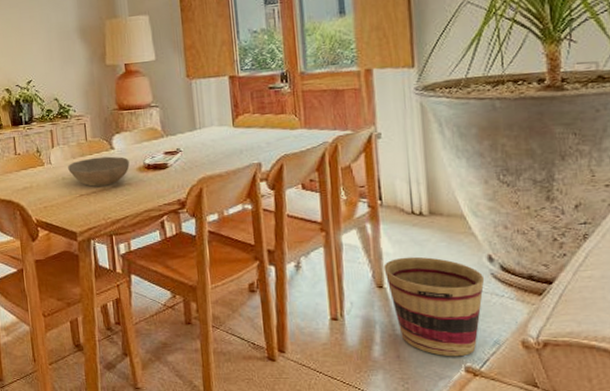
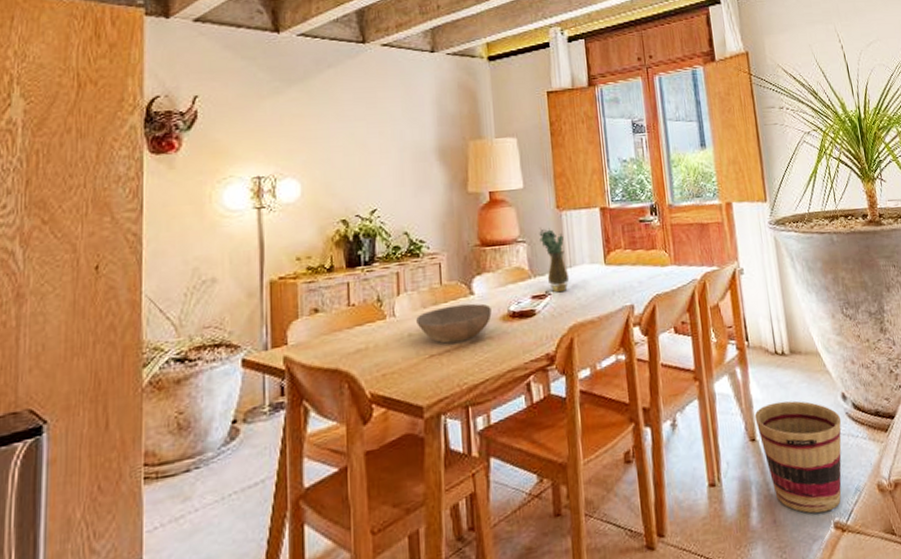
vase: none [170,94,199,150] -> present [539,227,570,293]

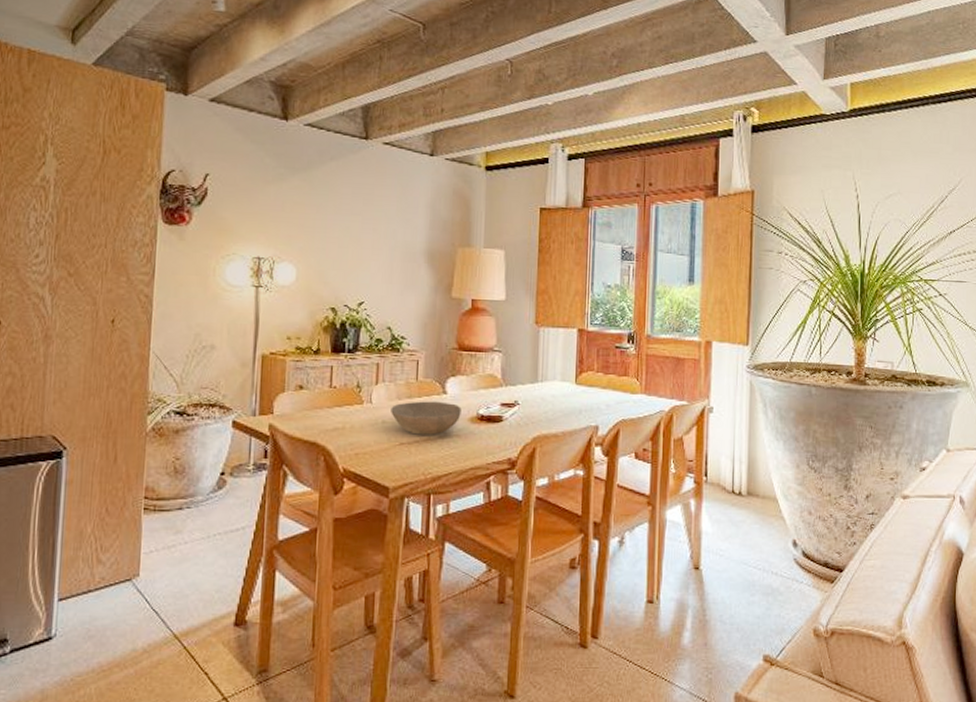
vase: present [539,227,570,293] -> none [515,340,540,404]
basket: present [754,400,842,514] -> none [702,538,788,645]

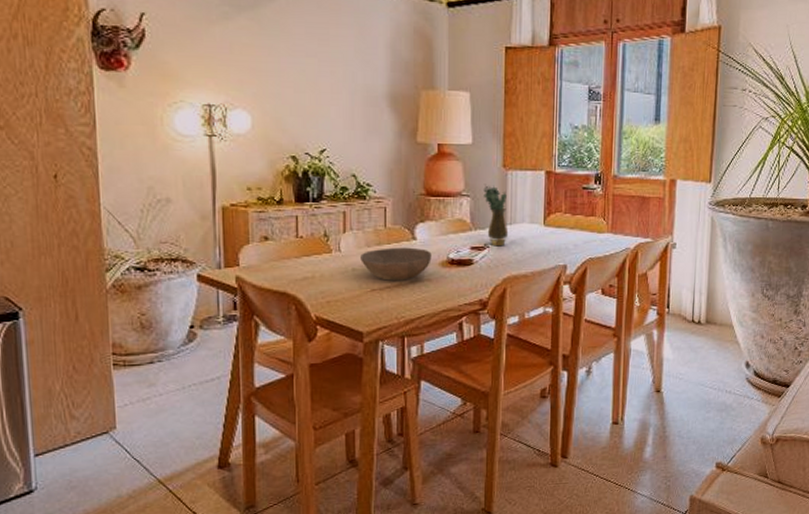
vase: none [515,340,540,404] -> present [483,184,509,247]

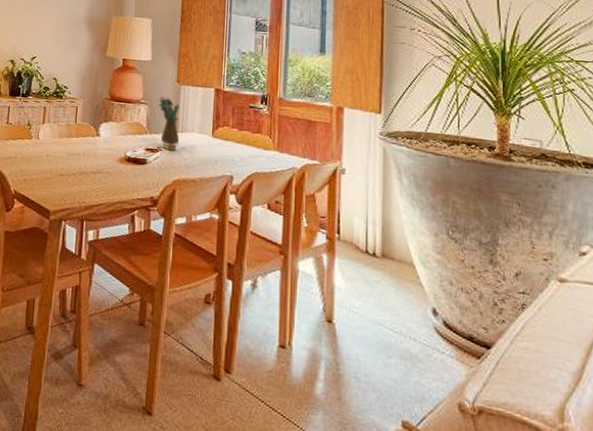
bowl: present [360,247,432,281] -> none [54,140,112,170]

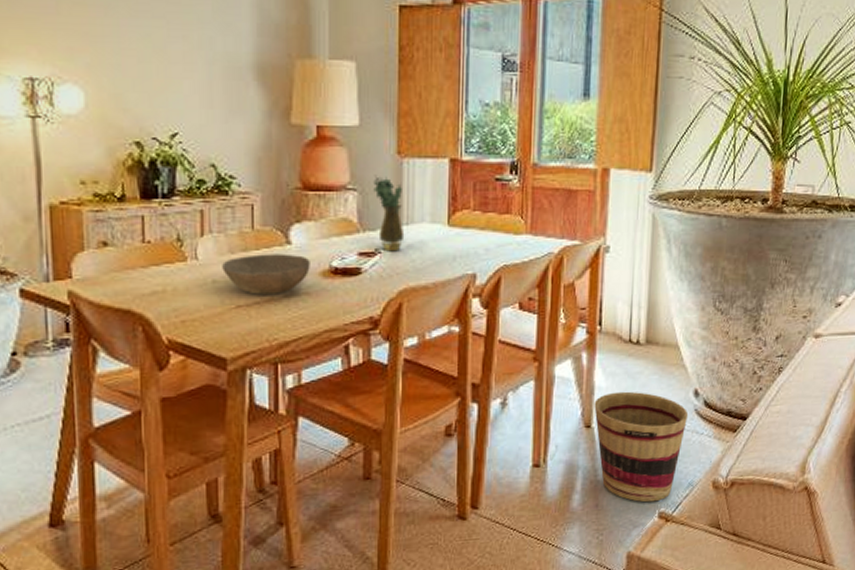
bowl: none [54,140,112,170] -> present [222,253,310,295]
basket: none [335,295,428,410] -> present [594,391,689,503]

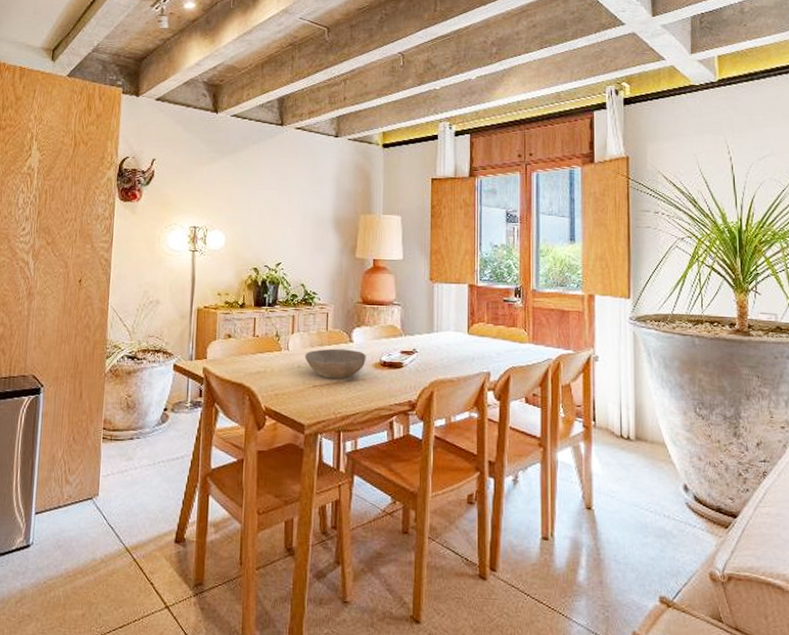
vase: present [373,174,405,252] -> none [412,294,435,352]
basket: present [594,391,689,503] -> none [593,480,680,586]

